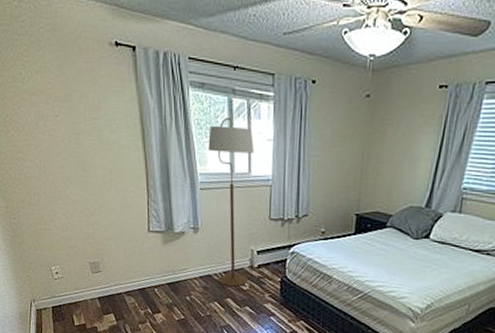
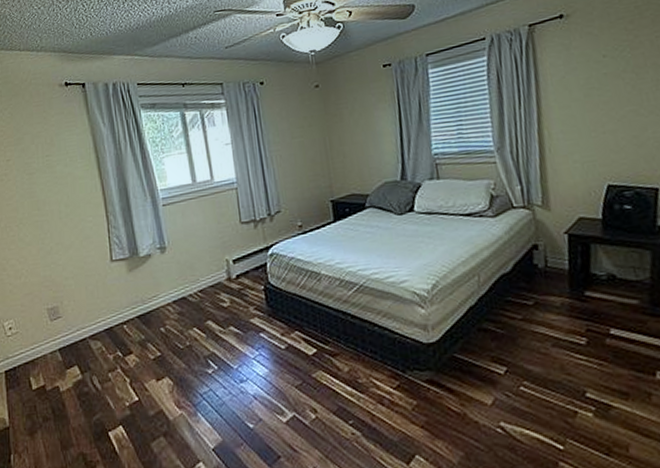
floor lamp: present [208,117,255,287] -> none [165,129,228,307]

